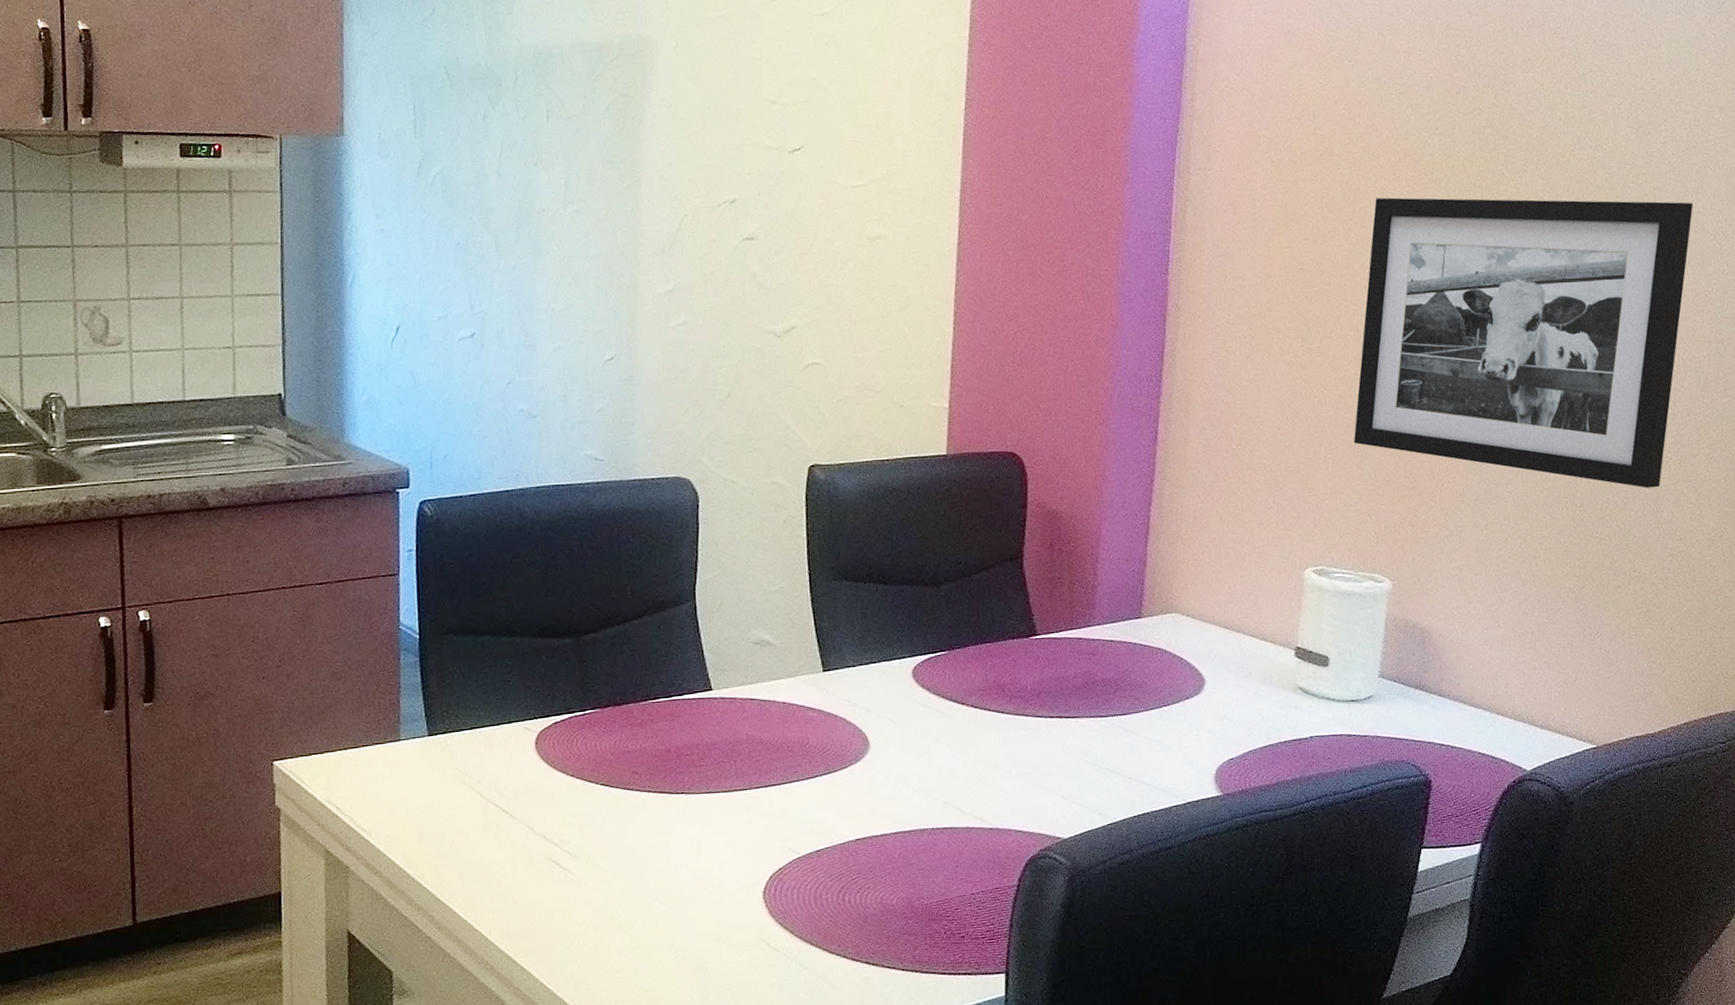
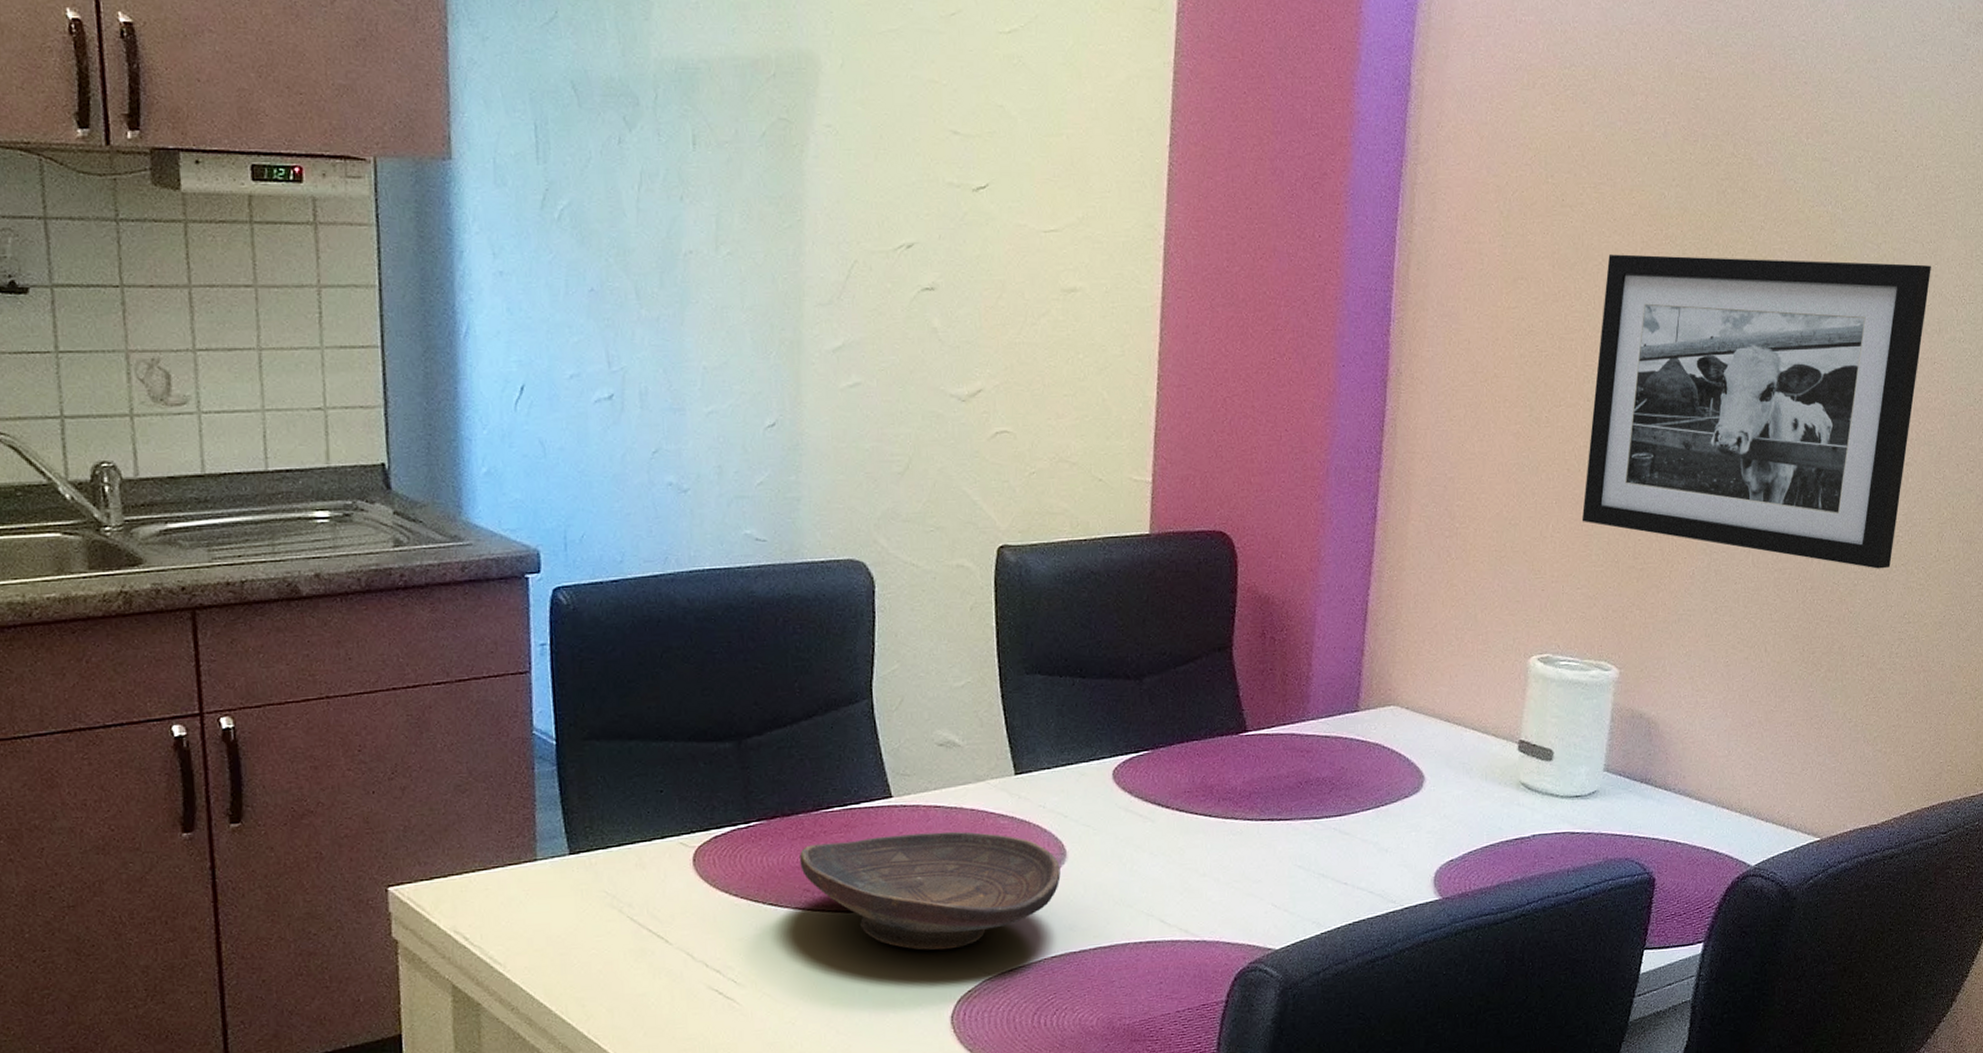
decorative bowl: none [629,722,864,830] -> present [800,831,1061,950]

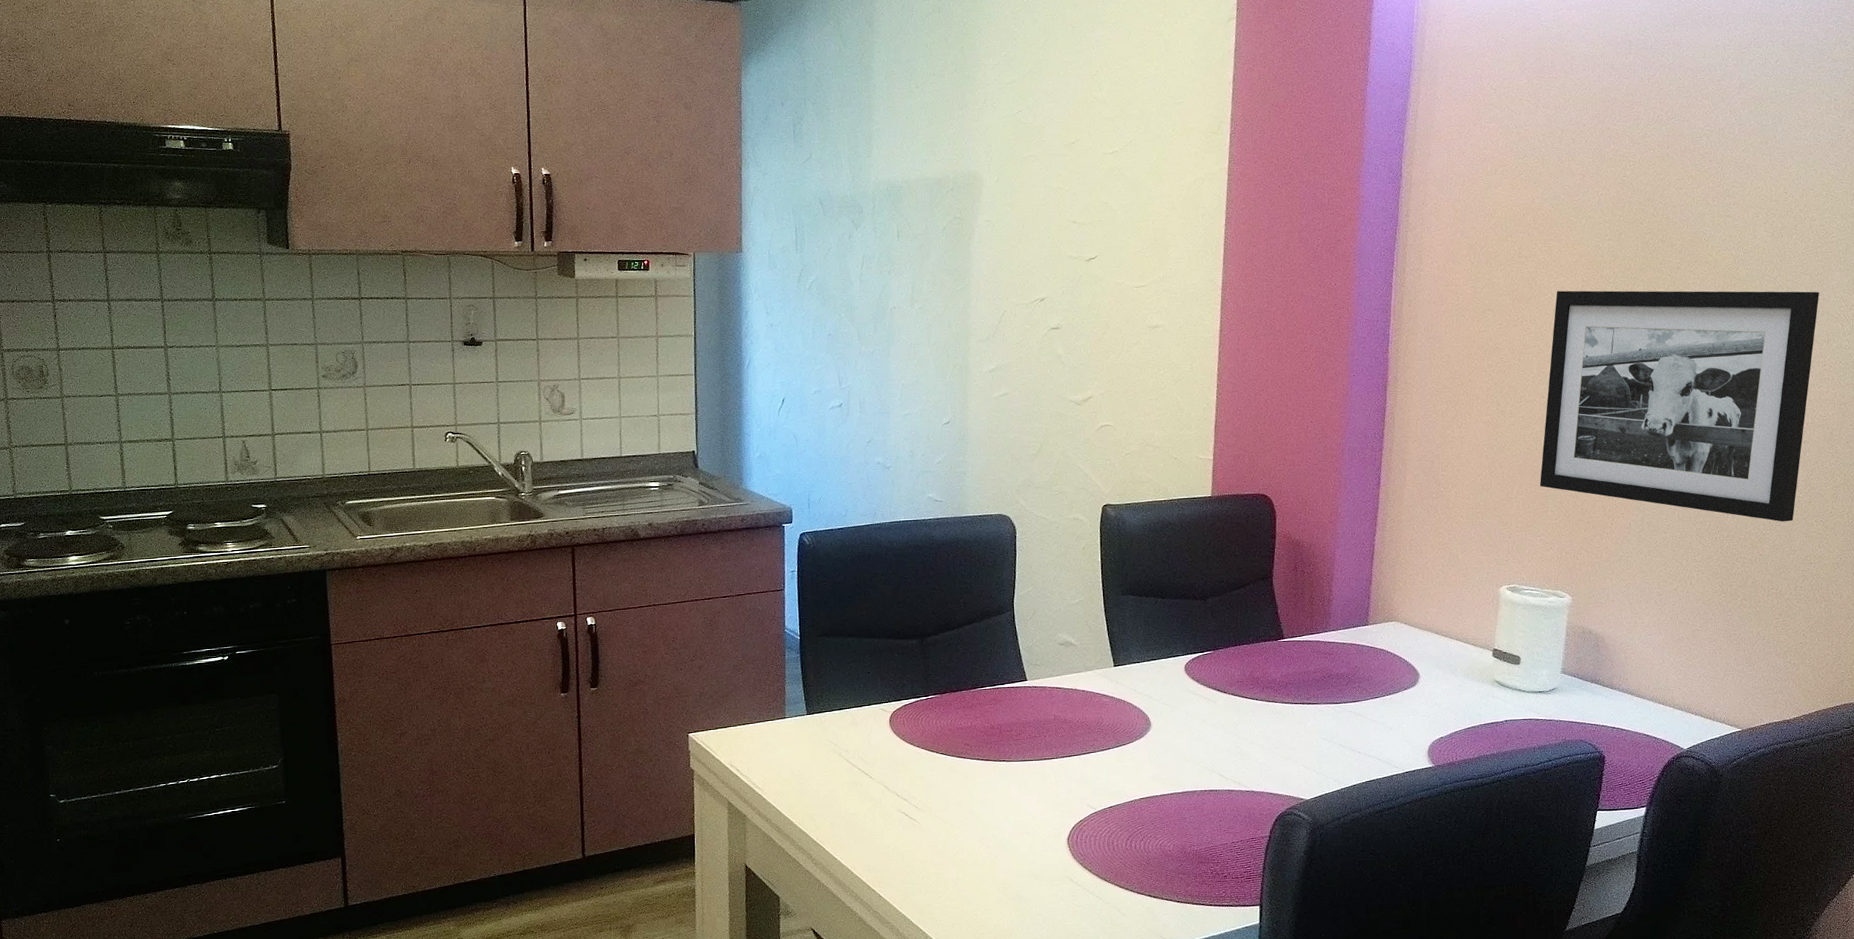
decorative bowl: present [800,831,1061,950] -> none [962,706,1147,791]

